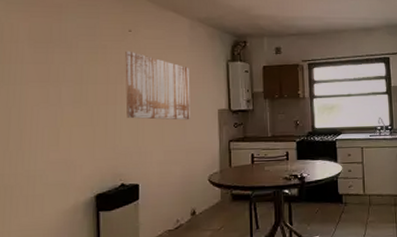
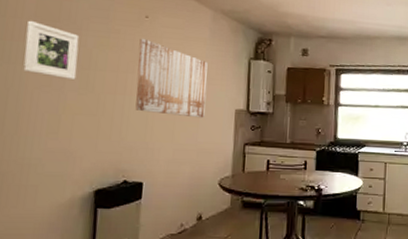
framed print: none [22,43,71,96] -> present [23,20,79,81]

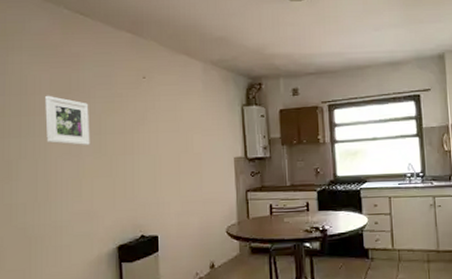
wall art: present [135,38,208,119] -> none [140,98,206,170]

